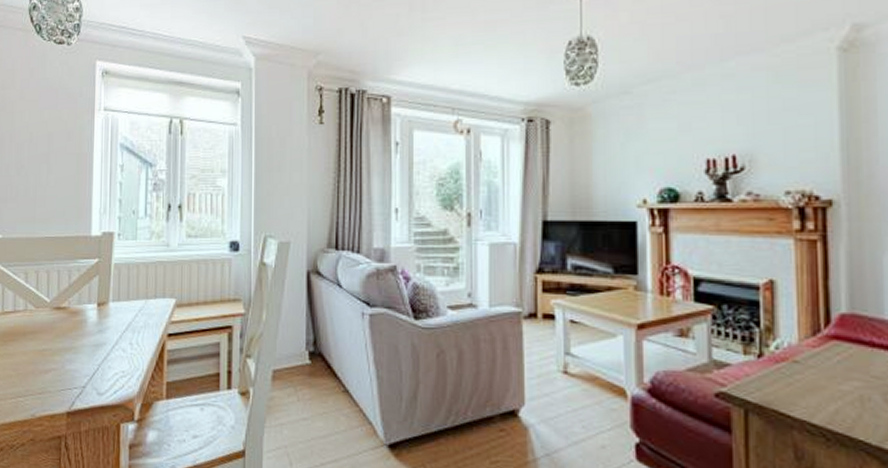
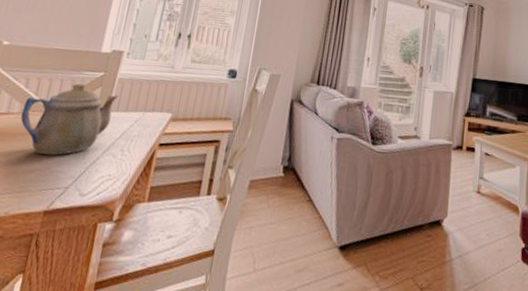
teapot: none [27,273,118,353] -> present [20,83,119,156]

